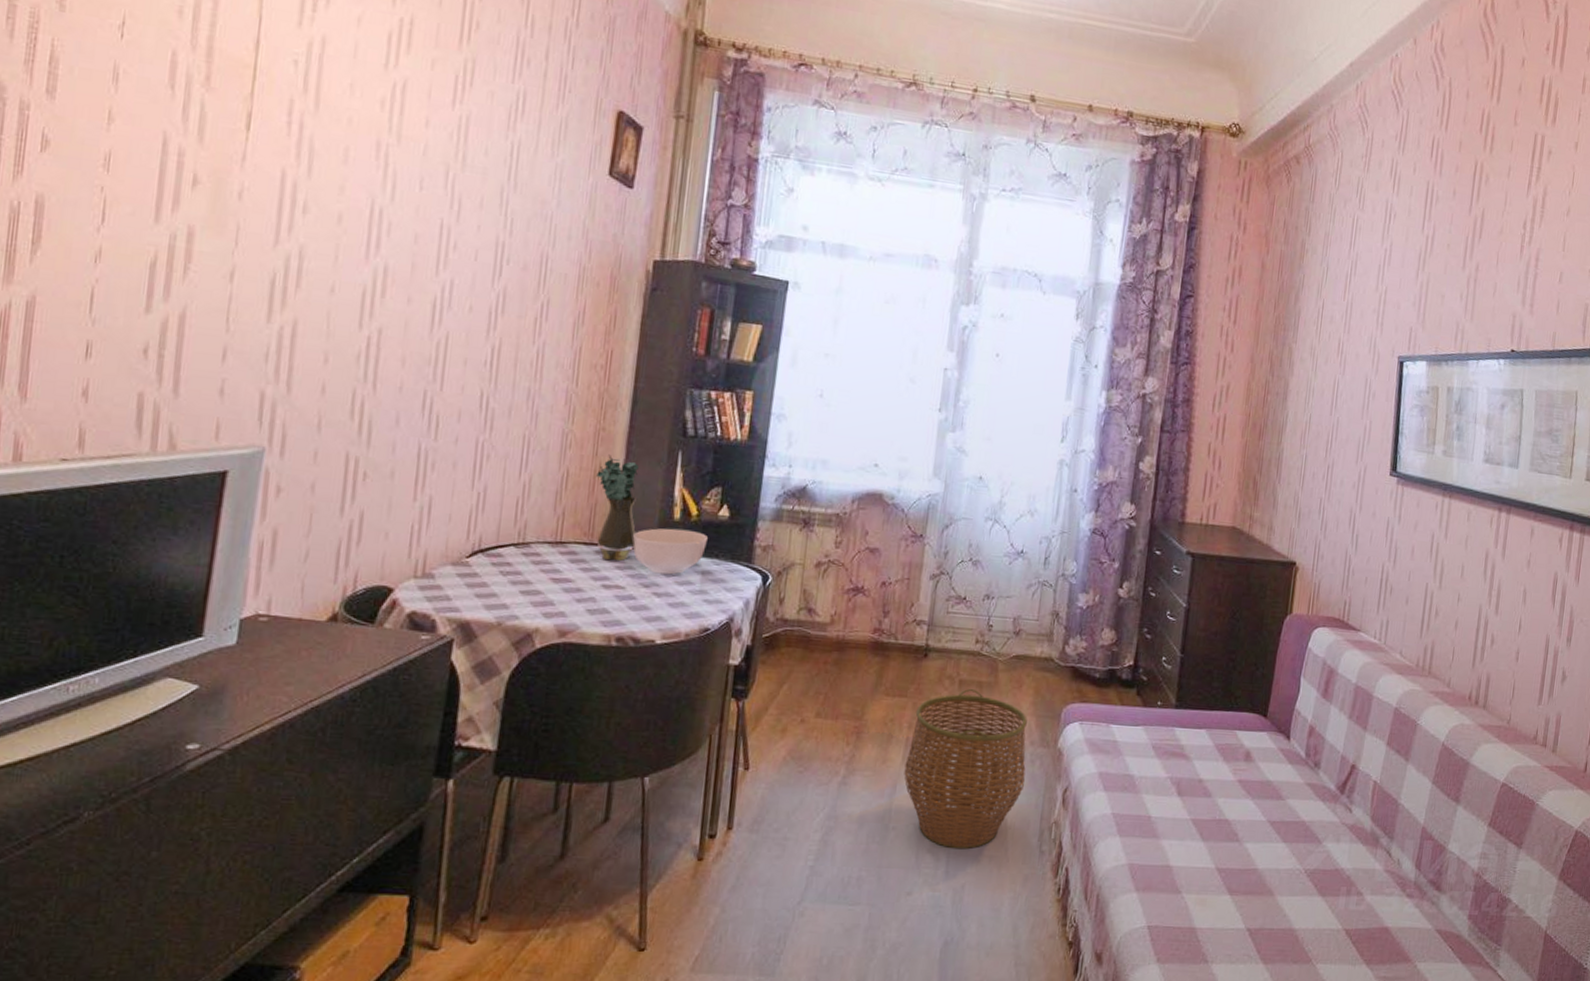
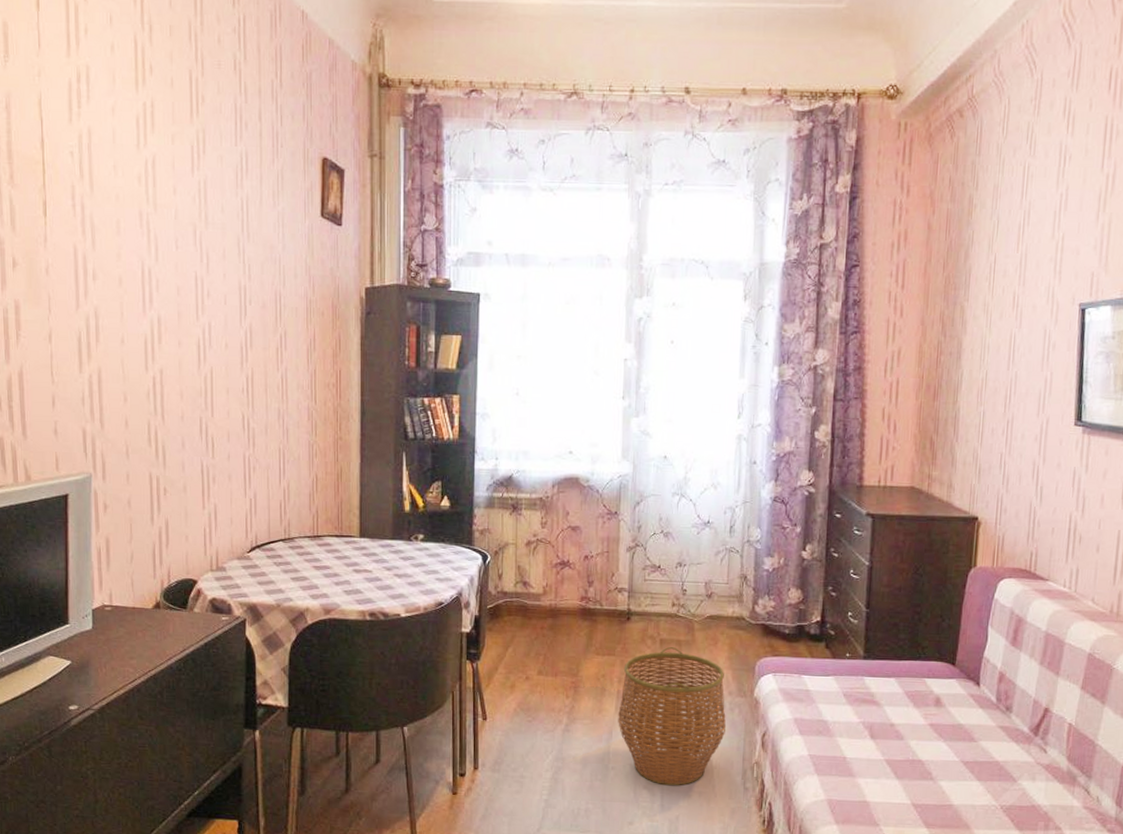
vase: present [596,454,639,561] -> none [339,459,376,550]
bowl: present [632,528,708,575] -> none [374,519,434,559]

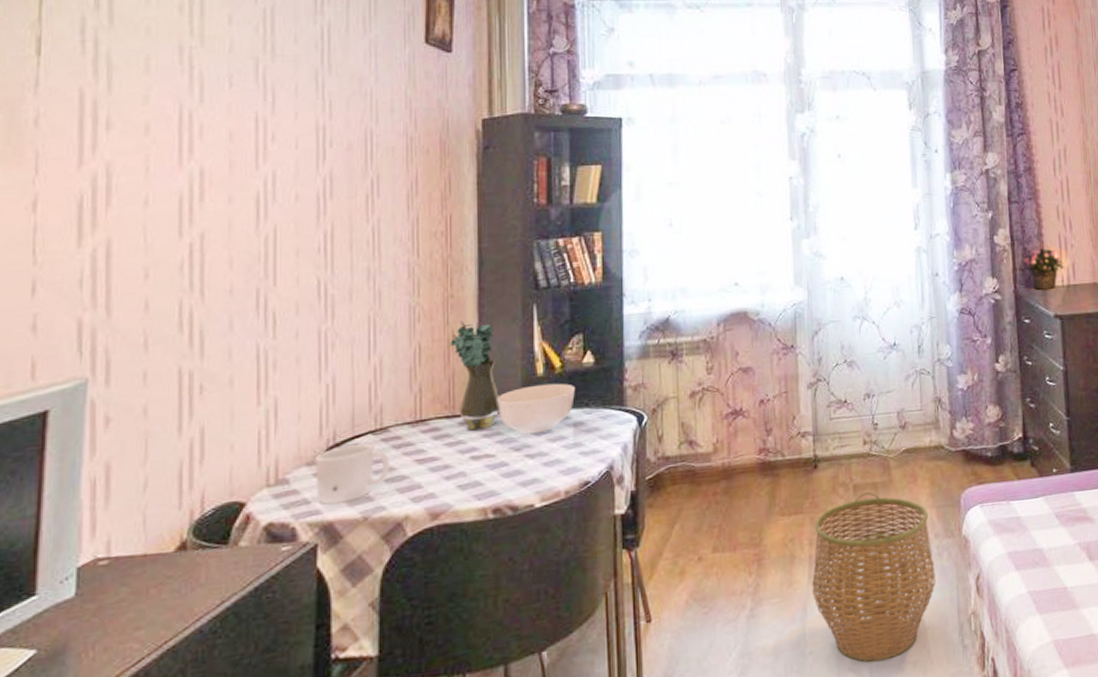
mug: none [243,548,295,592] -> present [315,444,389,506]
vase: none [339,459,376,550] -> present [450,321,501,431]
bowl: none [374,519,434,559] -> present [497,383,575,435]
potted flower: none [840,446,884,489] -> present [1022,245,1065,291]

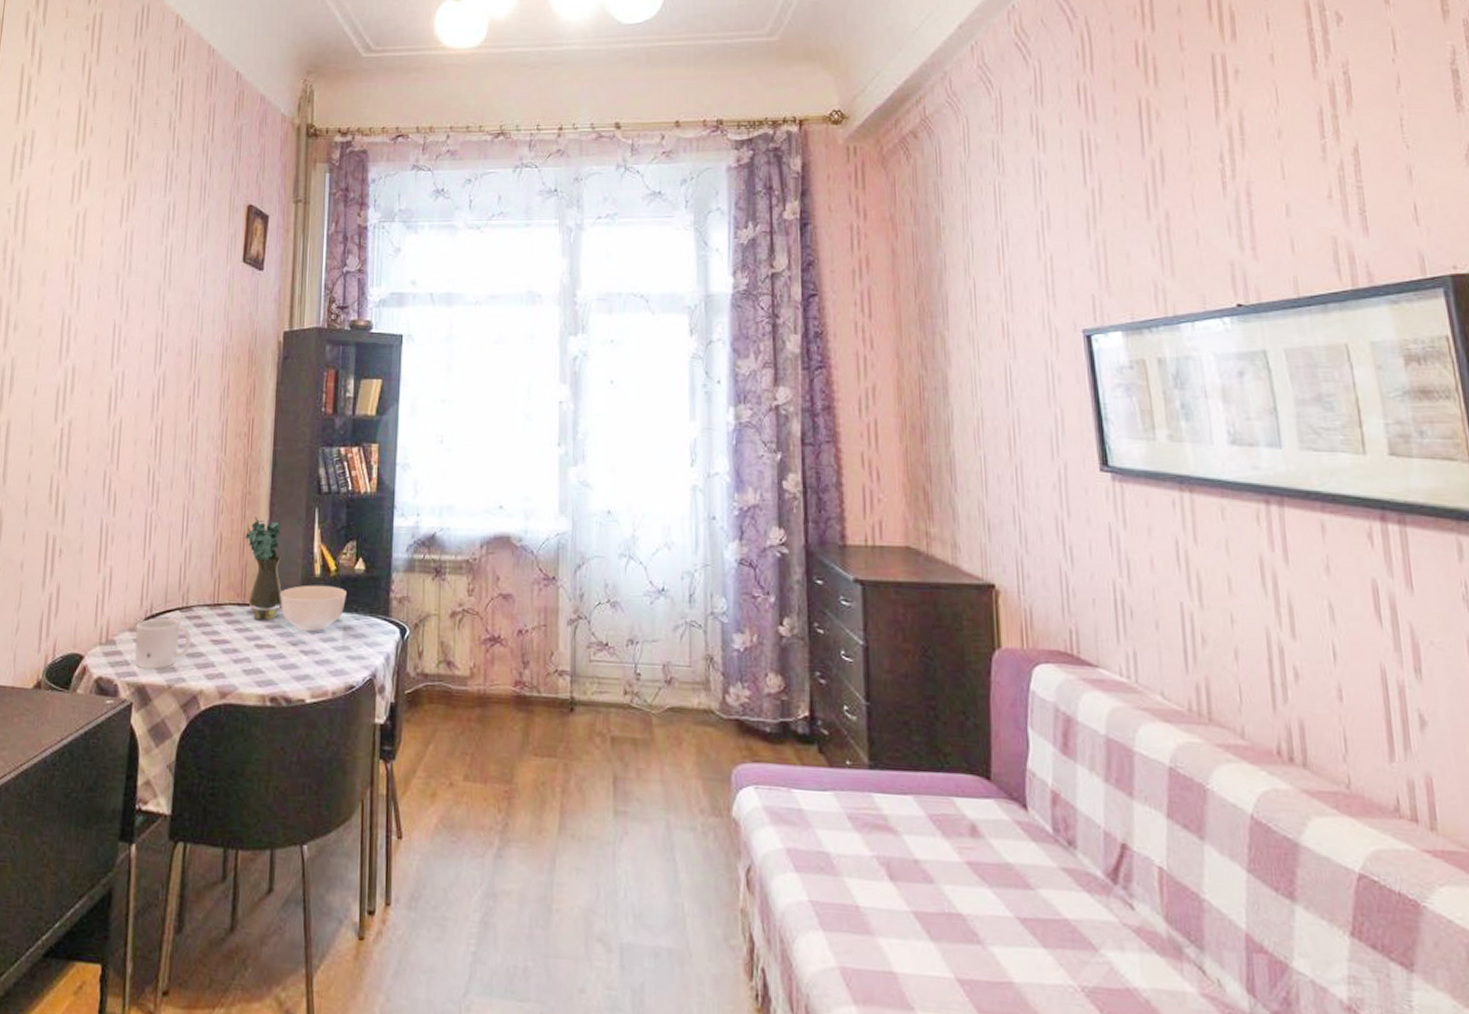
basket: present [812,492,936,662] -> none [562,747,698,939]
potted flower: present [1022,245,1065,291] -> none [816,497,870,550]

